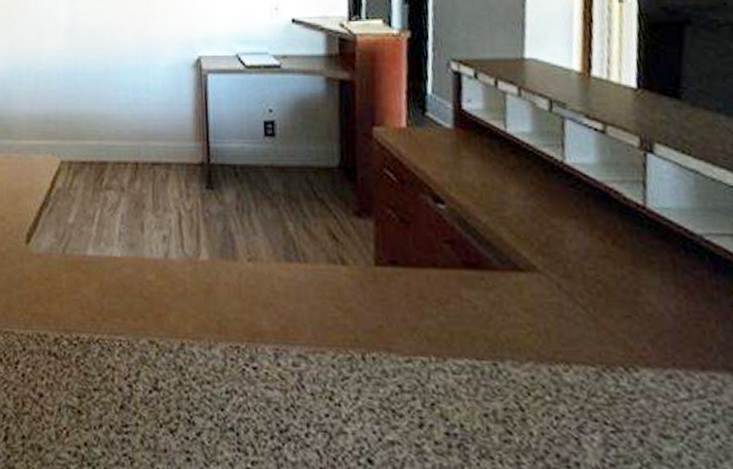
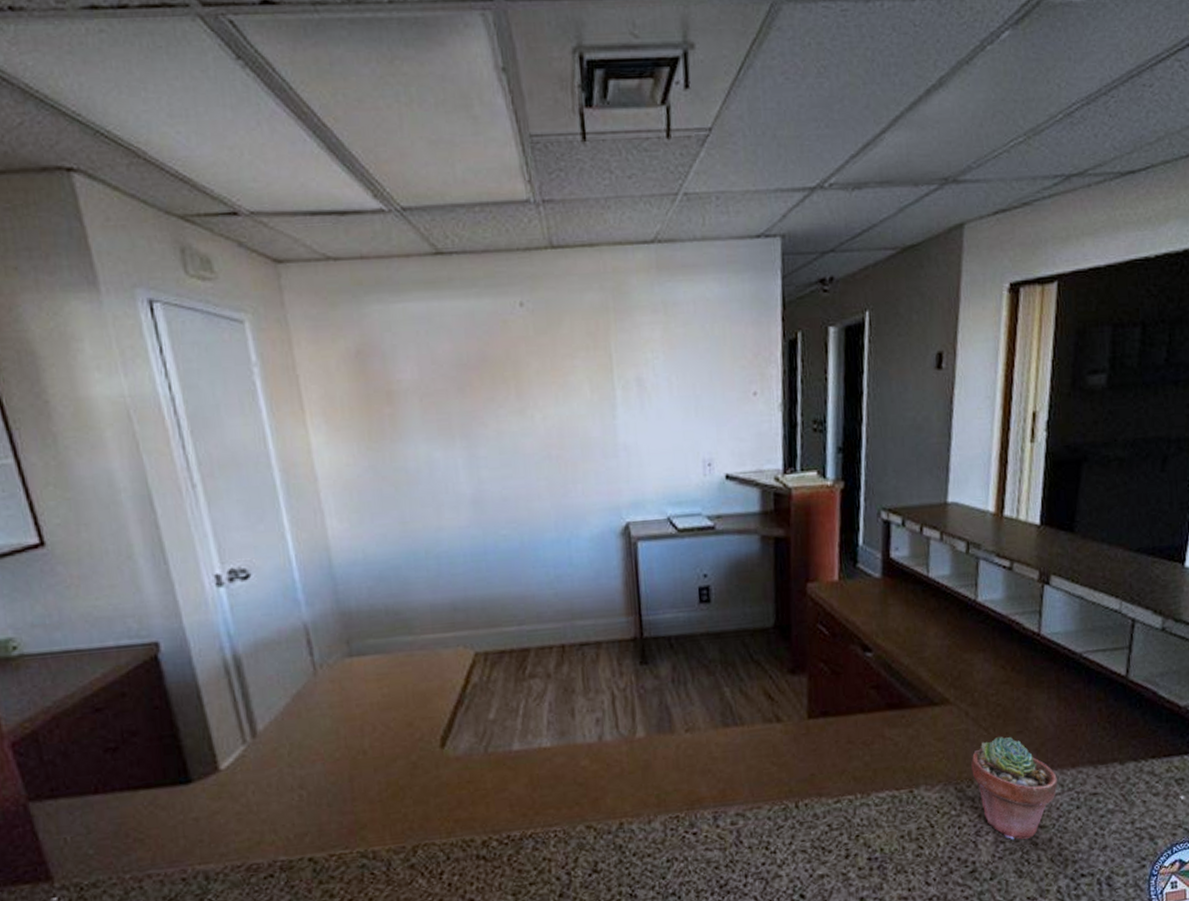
potted succulent: none [567,317,683,450] -> present [971,736,1058,840]

